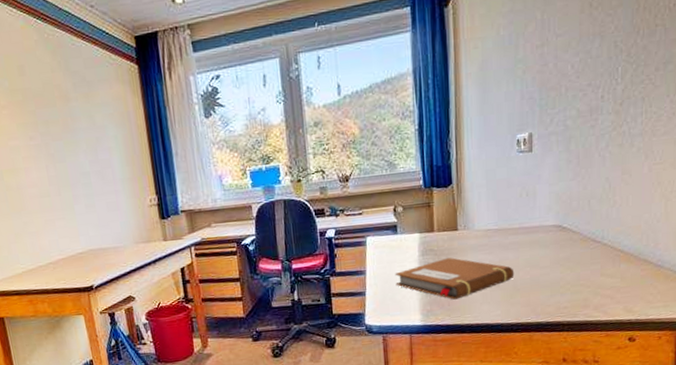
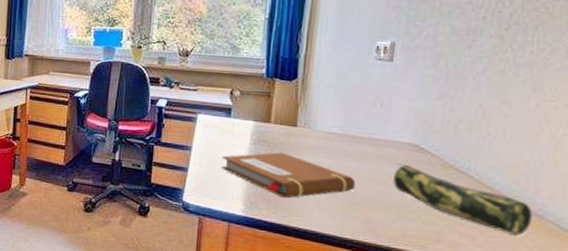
pencil case: none [545,244,654,287] -> present [393,163,533,236]

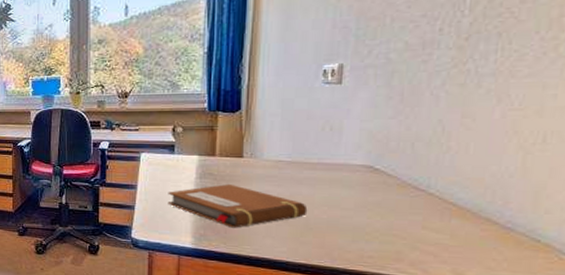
pencil case: present [393,163,533,236] -> none [347,186,501,250]

